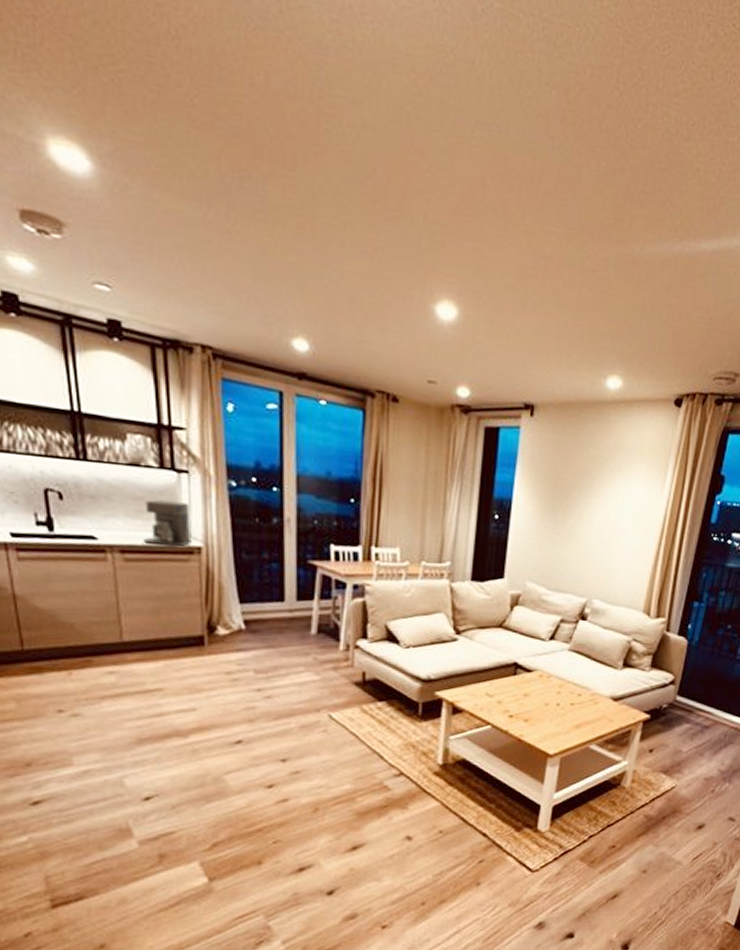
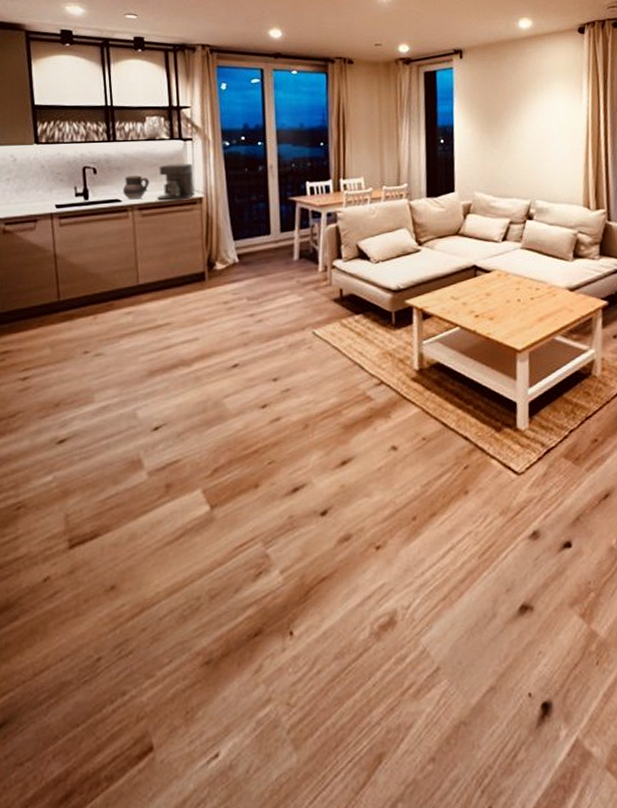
ceramic jug: none [99,508,133,540] -> present [123,175,150,200]

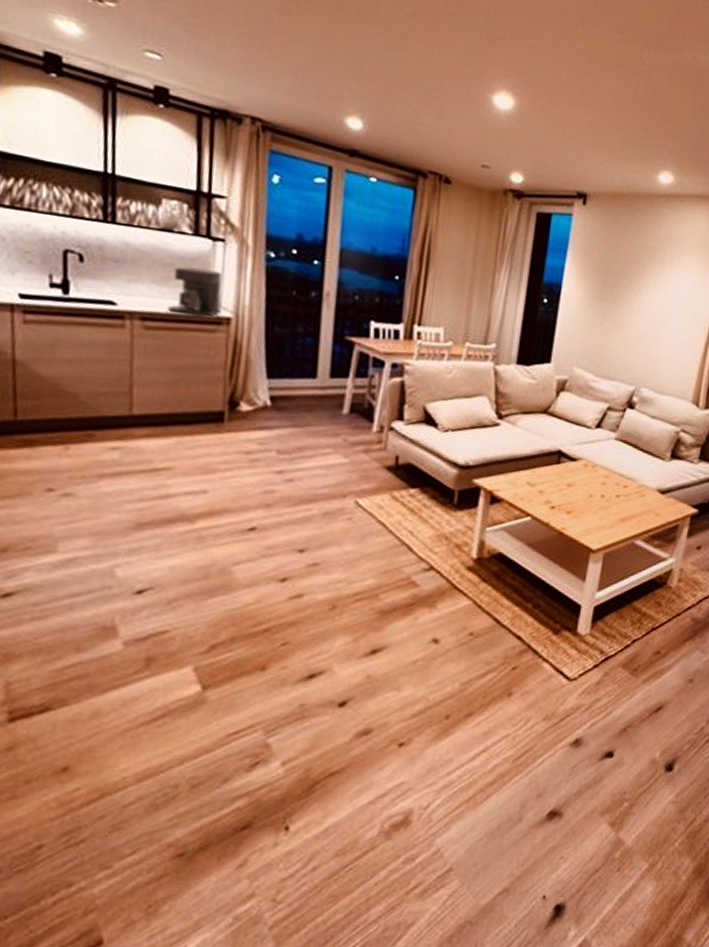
ceramic jug: present [123,175,150,200] -> none [120,273,160,306]

